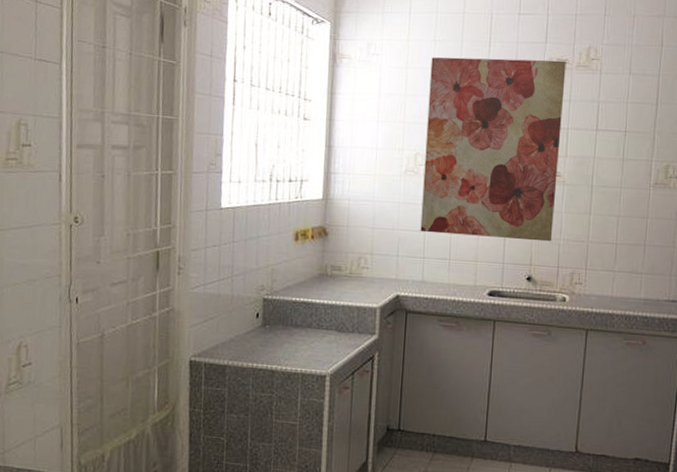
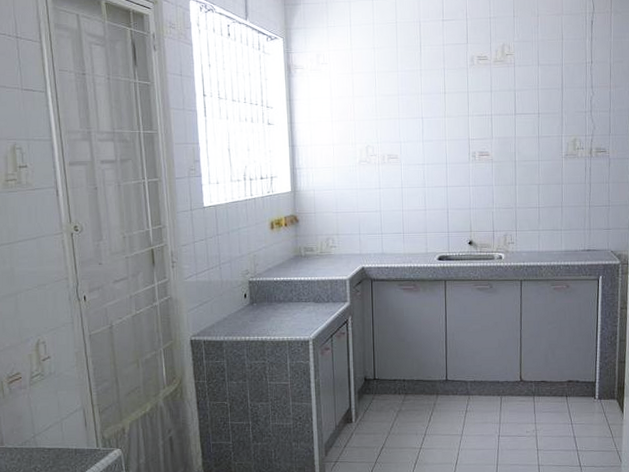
wall art: present [420,57,566,242] -> none [372,58,487,212]

